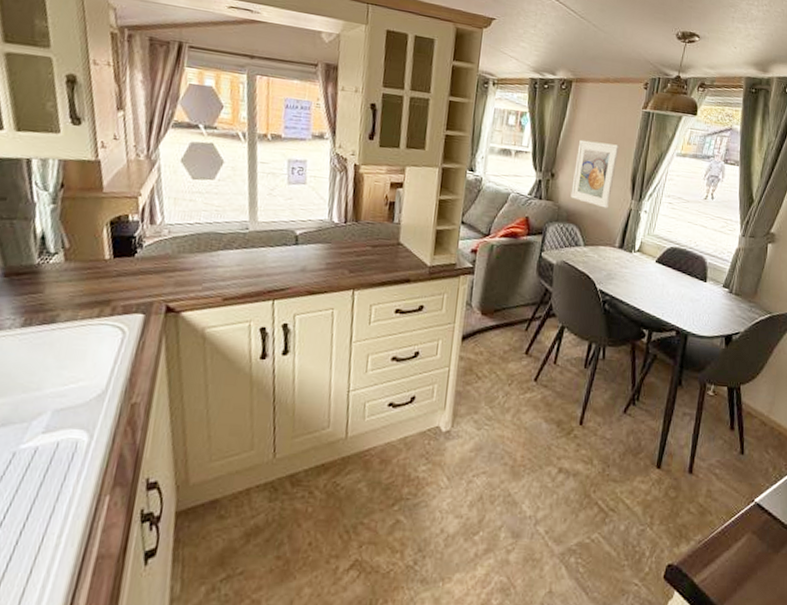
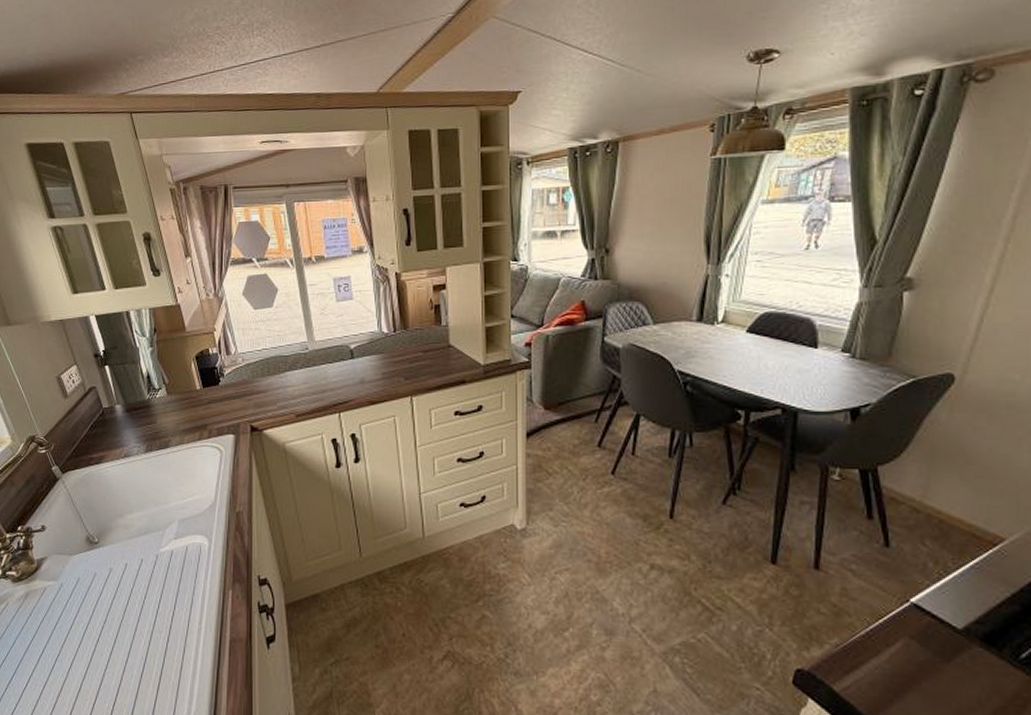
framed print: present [570,139,619,209] -> none [631,204,686,279]

